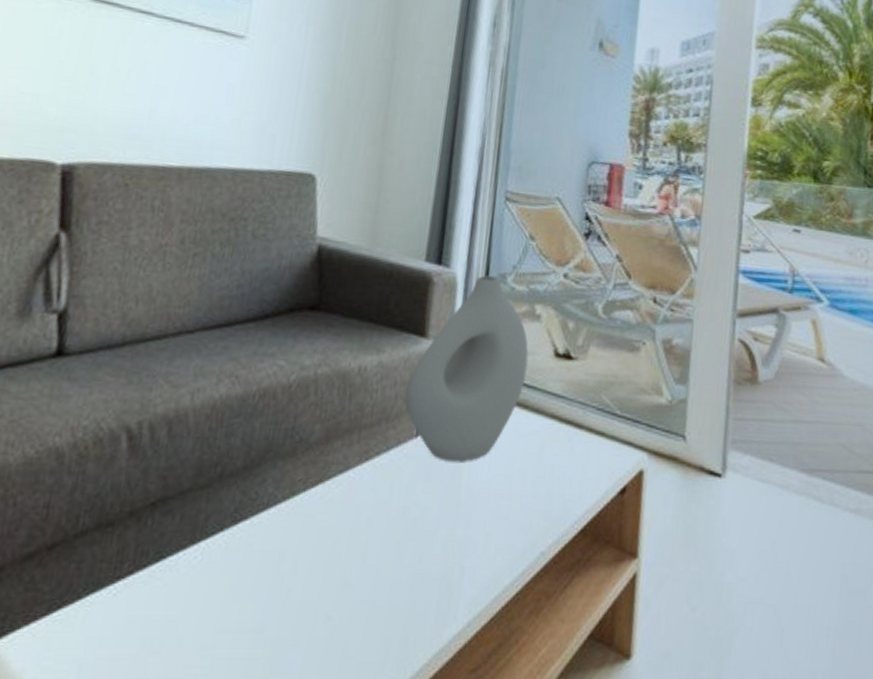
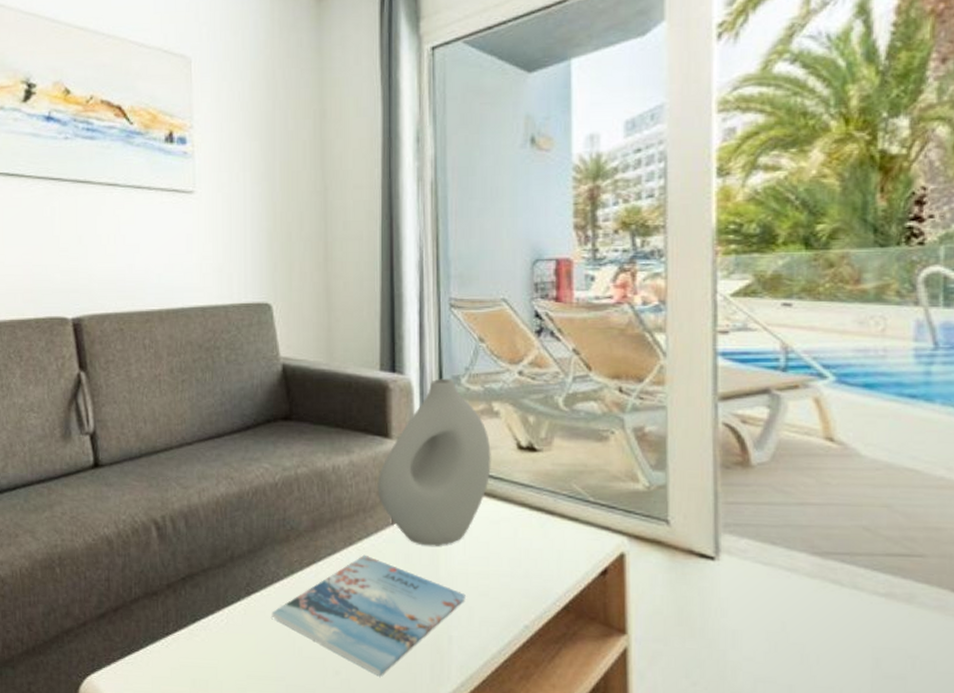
magazine: none [260,472,484,619] -> present [272,554,466,676]

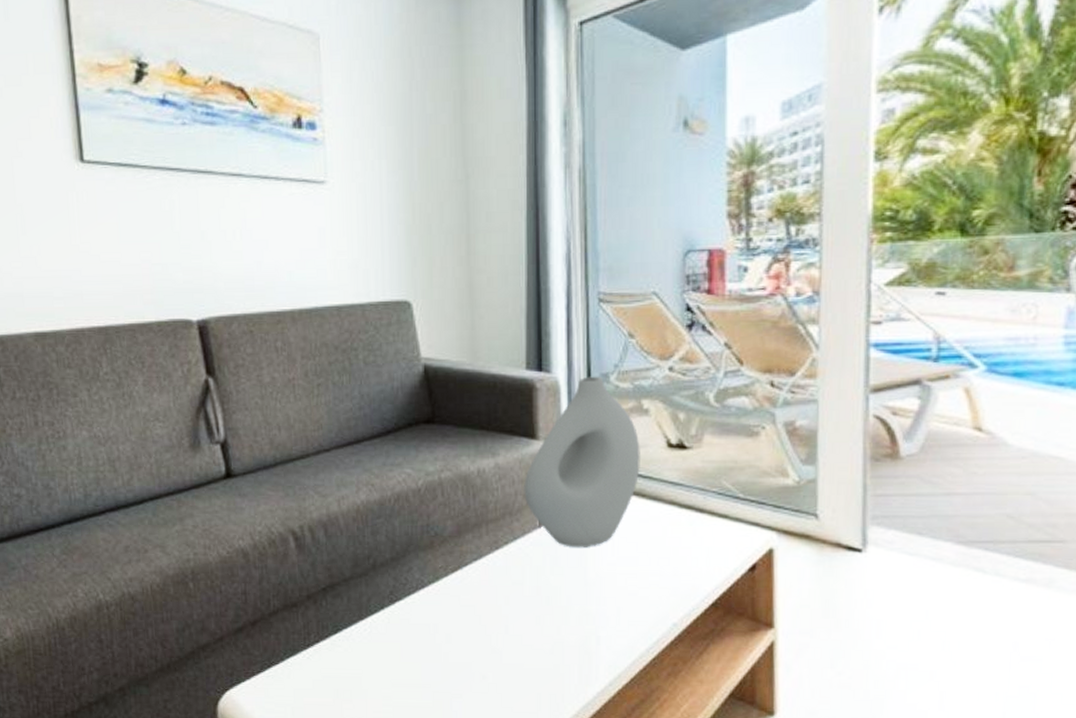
magazine: present [272,554,466,676] -> none [416,558,614,678]

